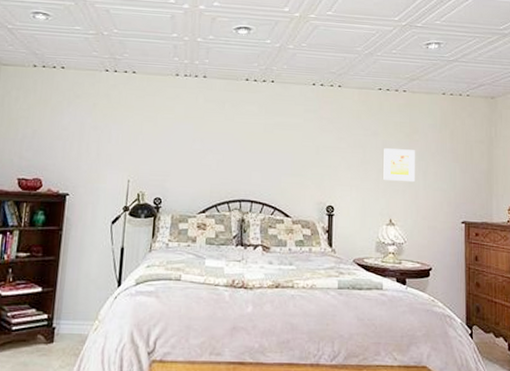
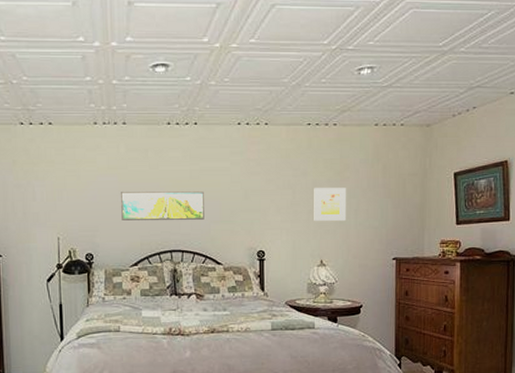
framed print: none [194,140,277,172] -> present [121,191,204,220]

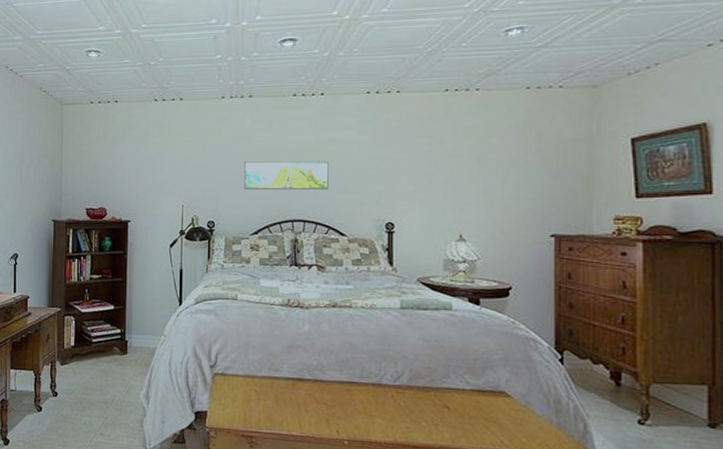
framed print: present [314,188,347,221] -> none [452,156,492,192]

